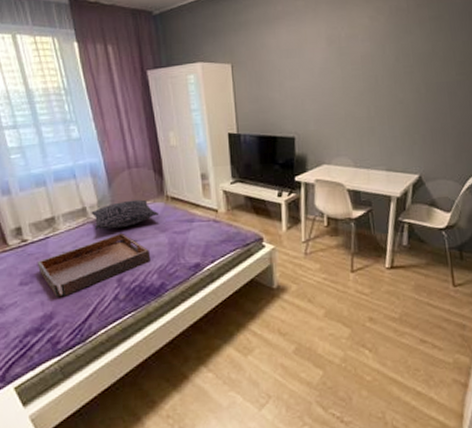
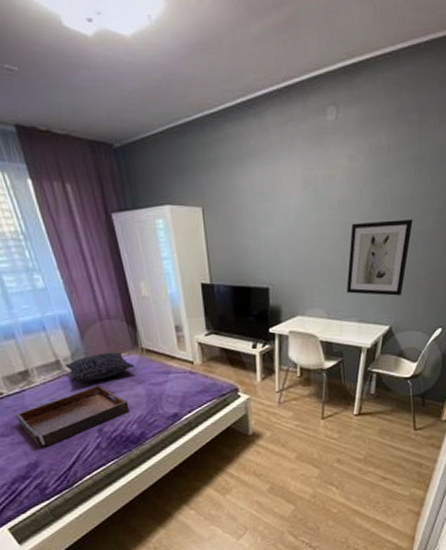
wall art: none [372,72,437,145] -> present [346,219,413,296]

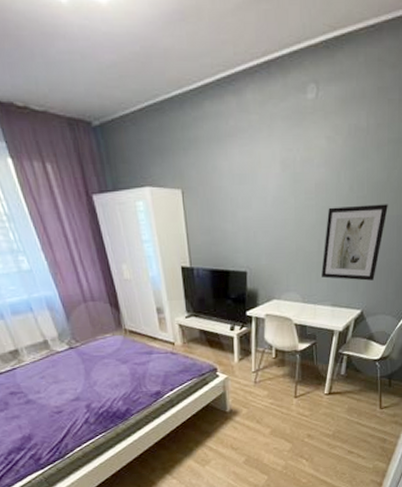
serving tray: present [15,385,130,448] -> none [8,364,115,422]
pillow: present [65,352,134,382] -> none [53,333,118,361]

